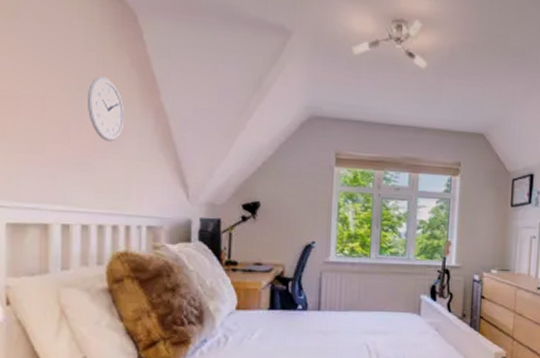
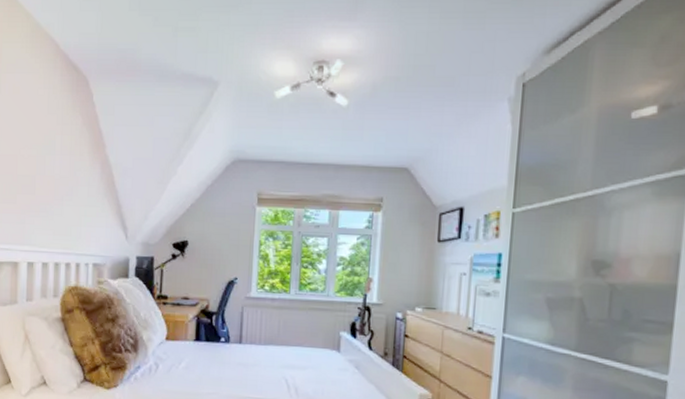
wall clock: present [88,76,124,142] -> none [49,135,77,191]

